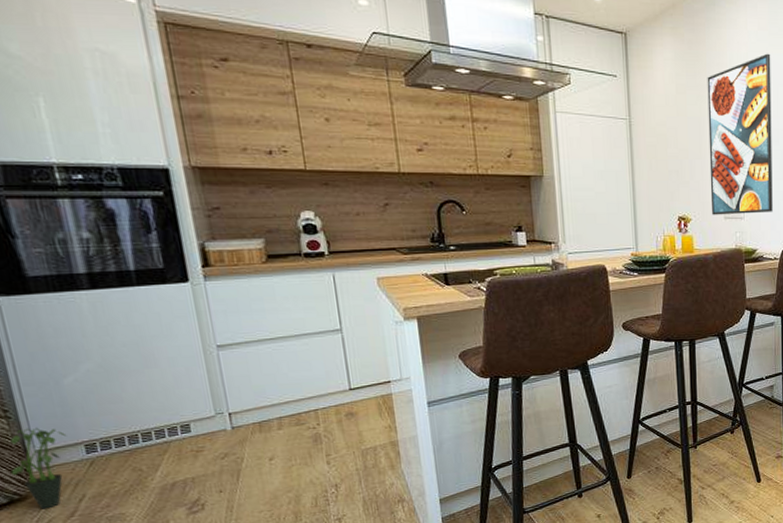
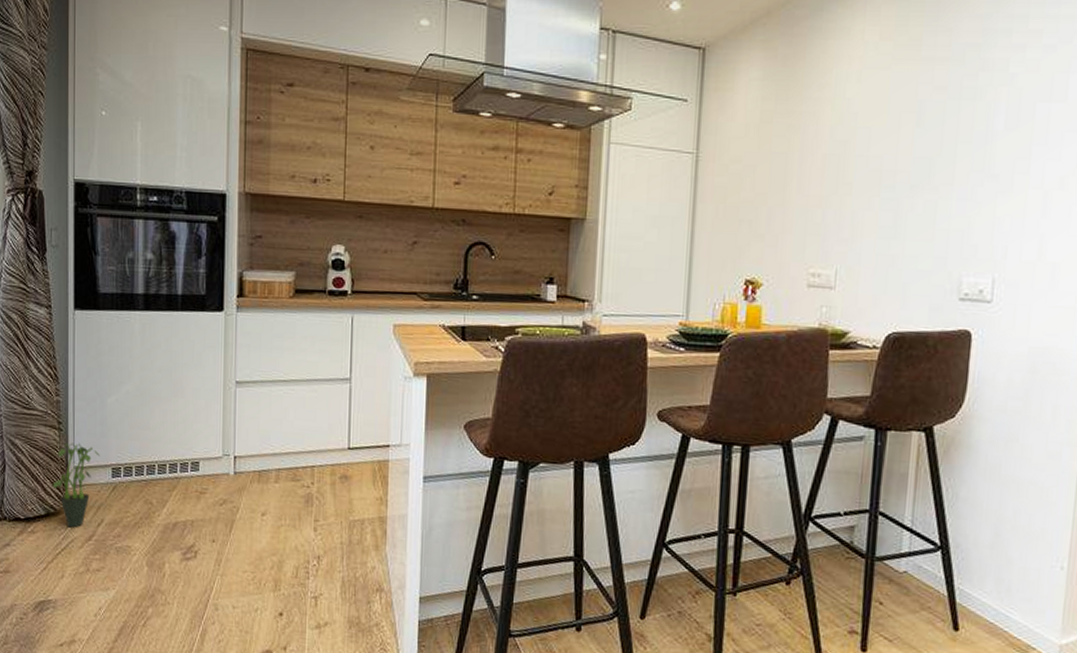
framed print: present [707,53,773,215] -> none [790,70,894,283]

